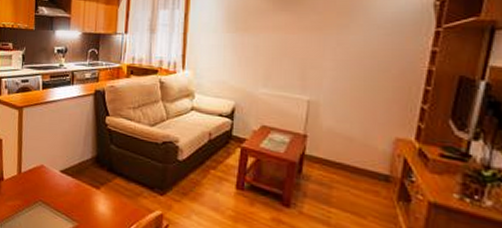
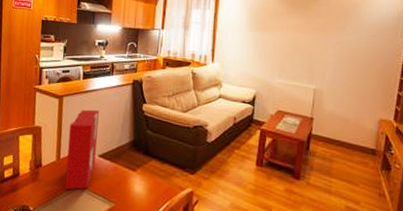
cereal box: none [26,121,60,206] -> present [64,109,99,190]

